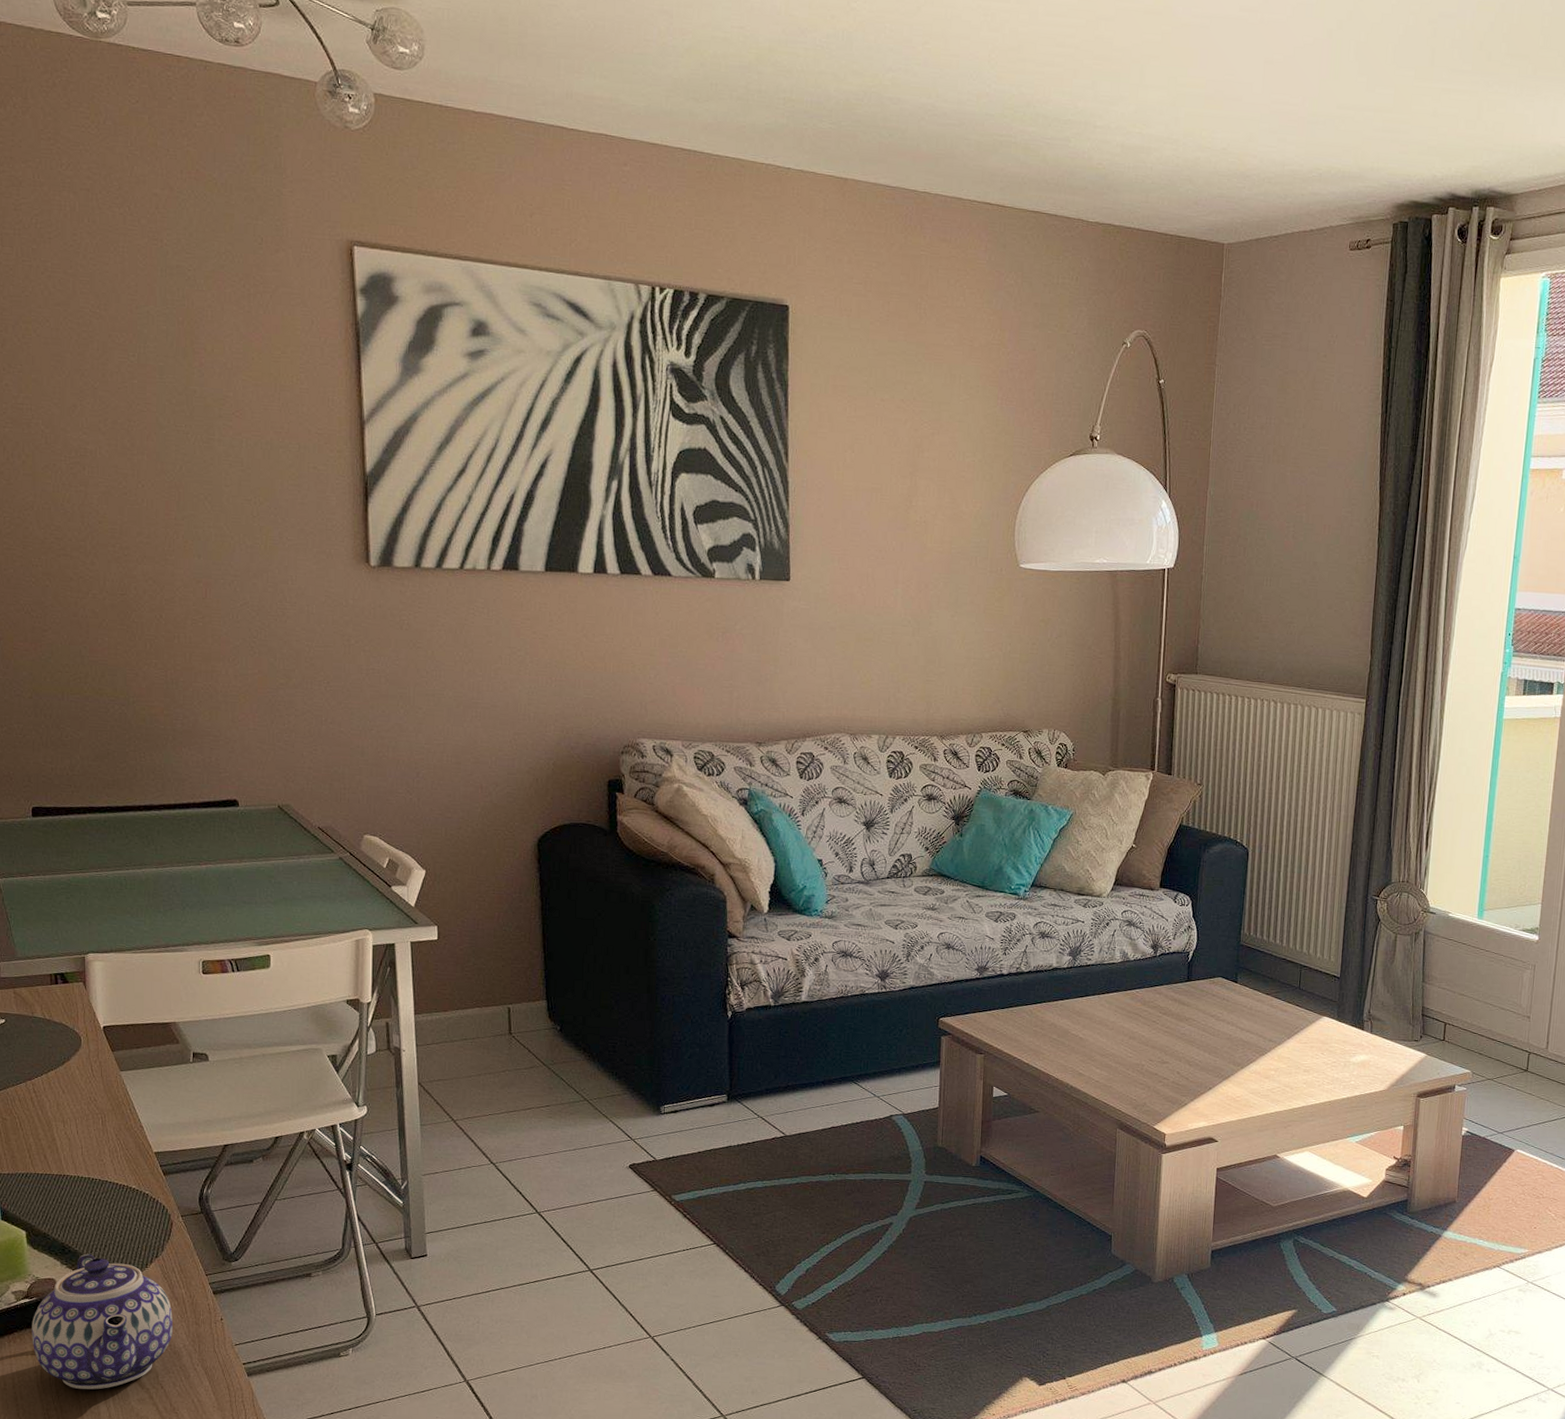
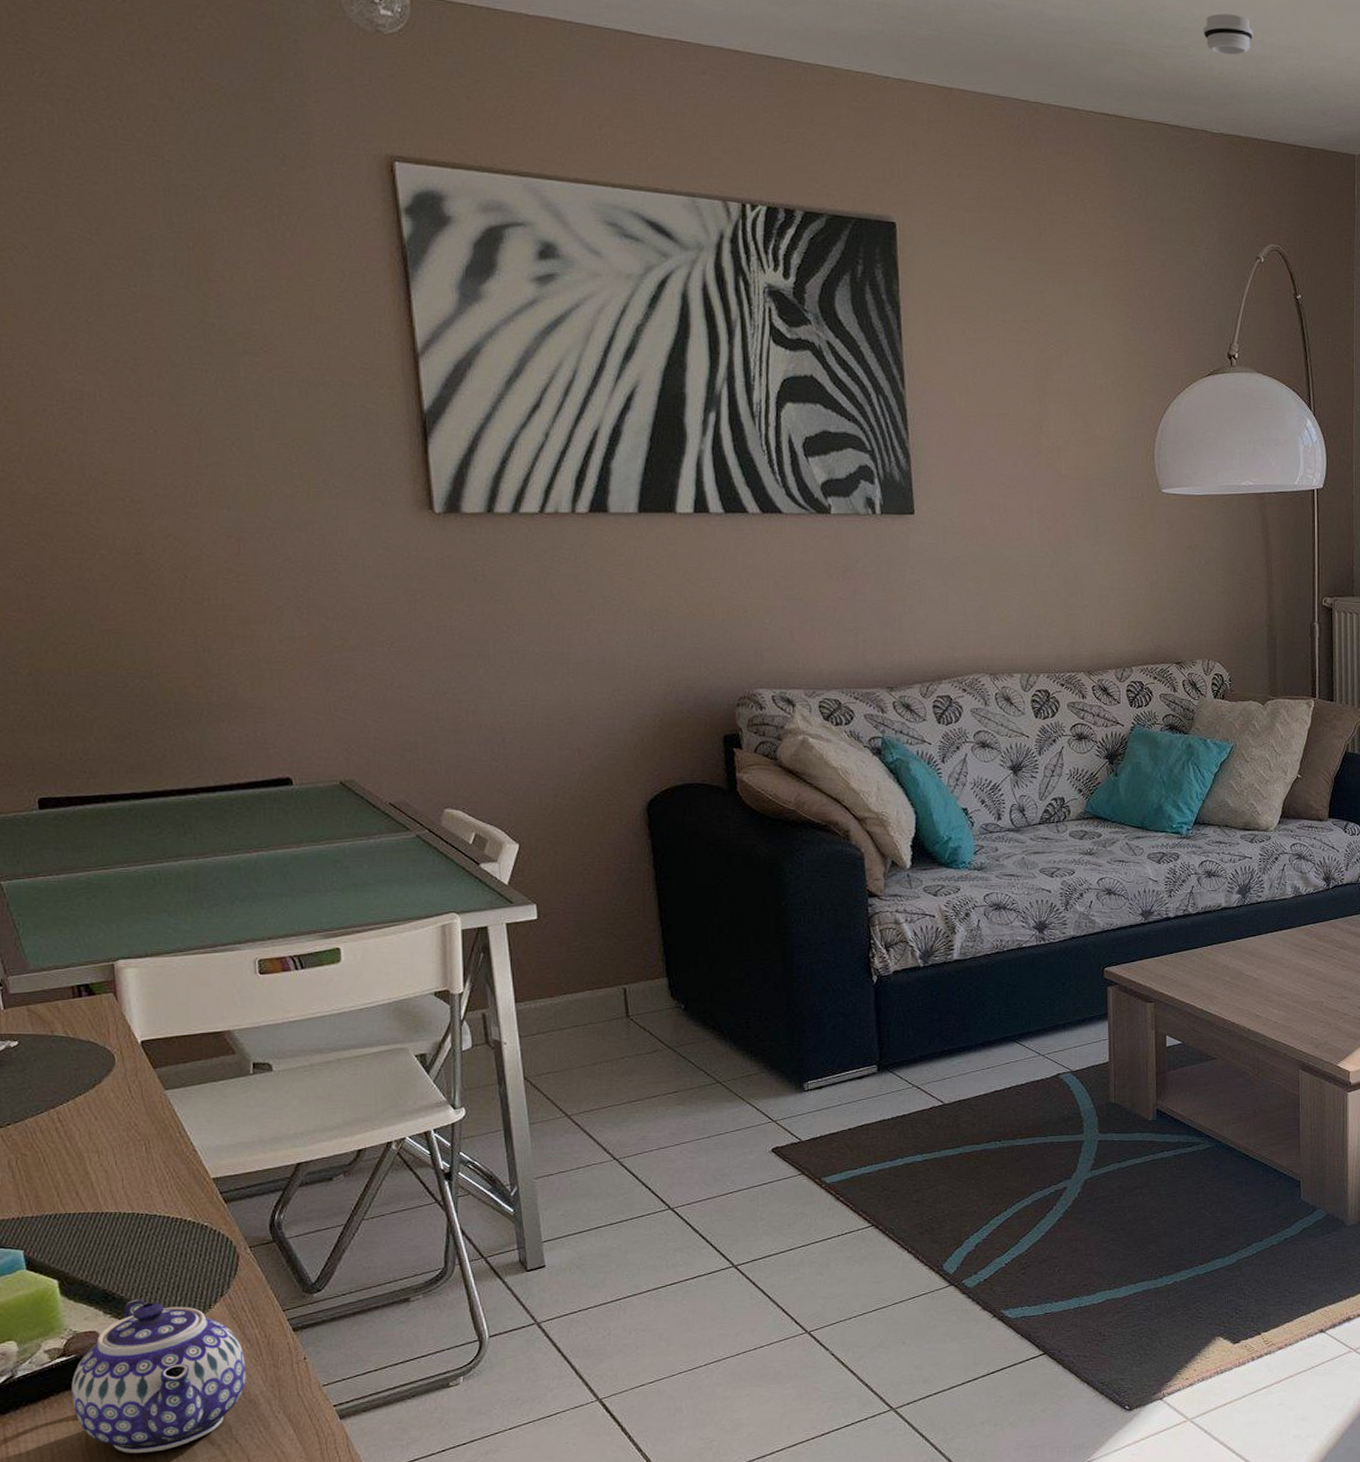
smoke detector: none [1085,106,1133,147] -> present [1204,13,1253,56]

